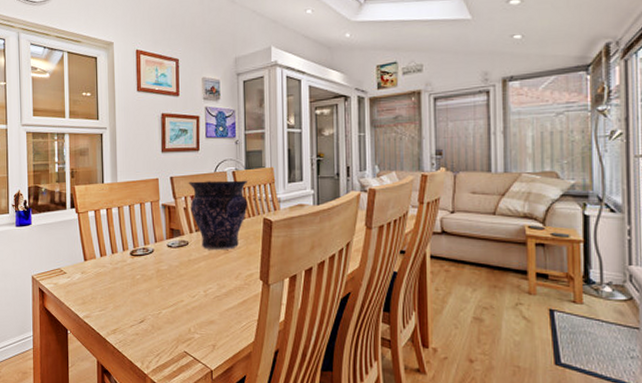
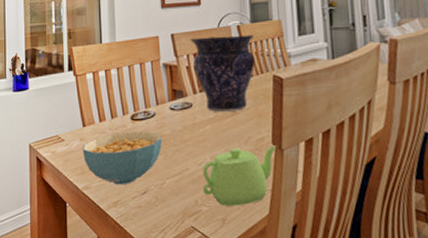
cereal bowl: none [83,266,160,315] -> present [82,131,163,185]
teapot: none [196,281,264,334] -> present [202,145,277,206]

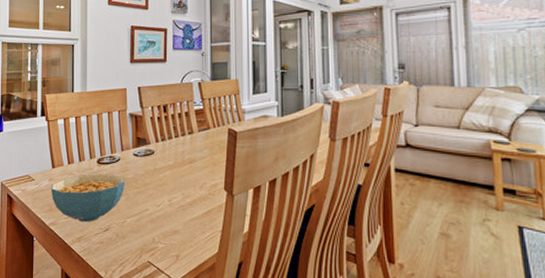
vase: present [190,34,255,112] -> none [155,91,213,159]
teapot: present [202,145,277,206] -> none [161,191,228,245]

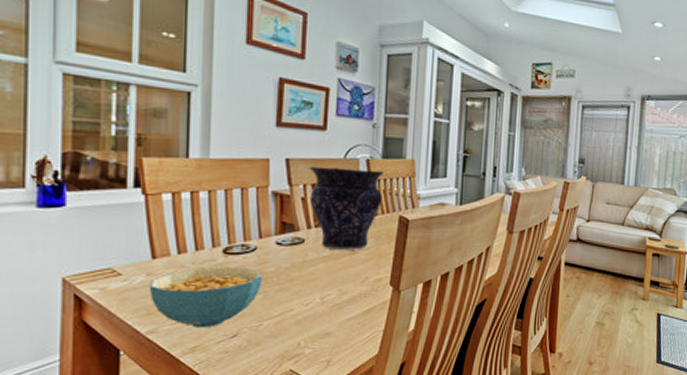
vase: none [155,91,213,159] -> present [309,166,384,250]

